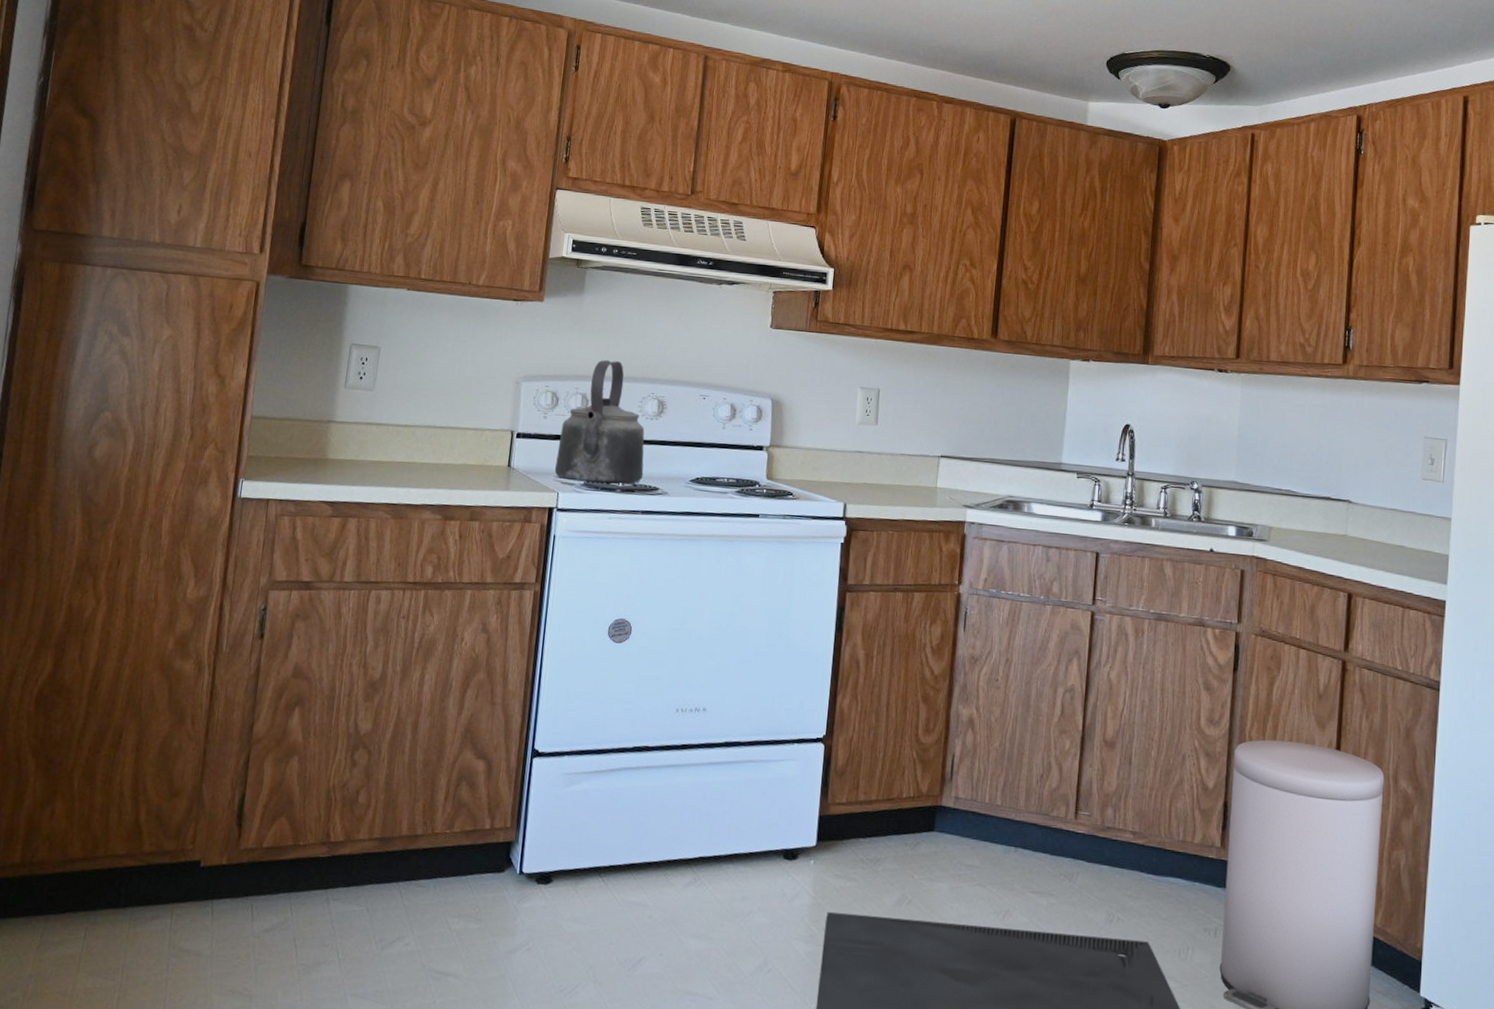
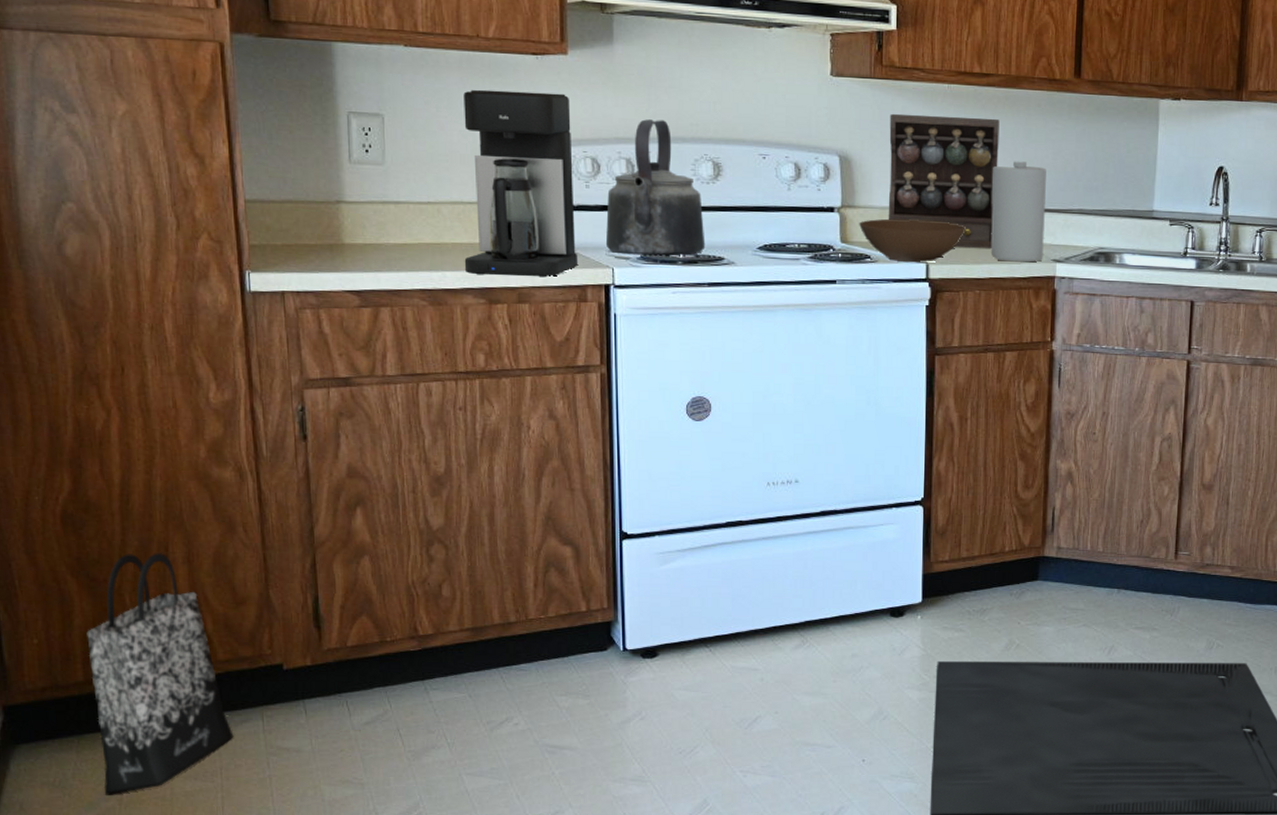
shopping bag: none [13,738,142,985] -> present [86,553,234,795]
coffee maker: none [427,328,540,498] -> present [463,89,579,278]
bowl: none [785,459,885,502] -> present [859,218,967,263]
spice rack: none [812,363,920,491] -> present [888,113,1000,248]
paper towel holder: none [905,411,962,507] -> present [990,161,1046,262]

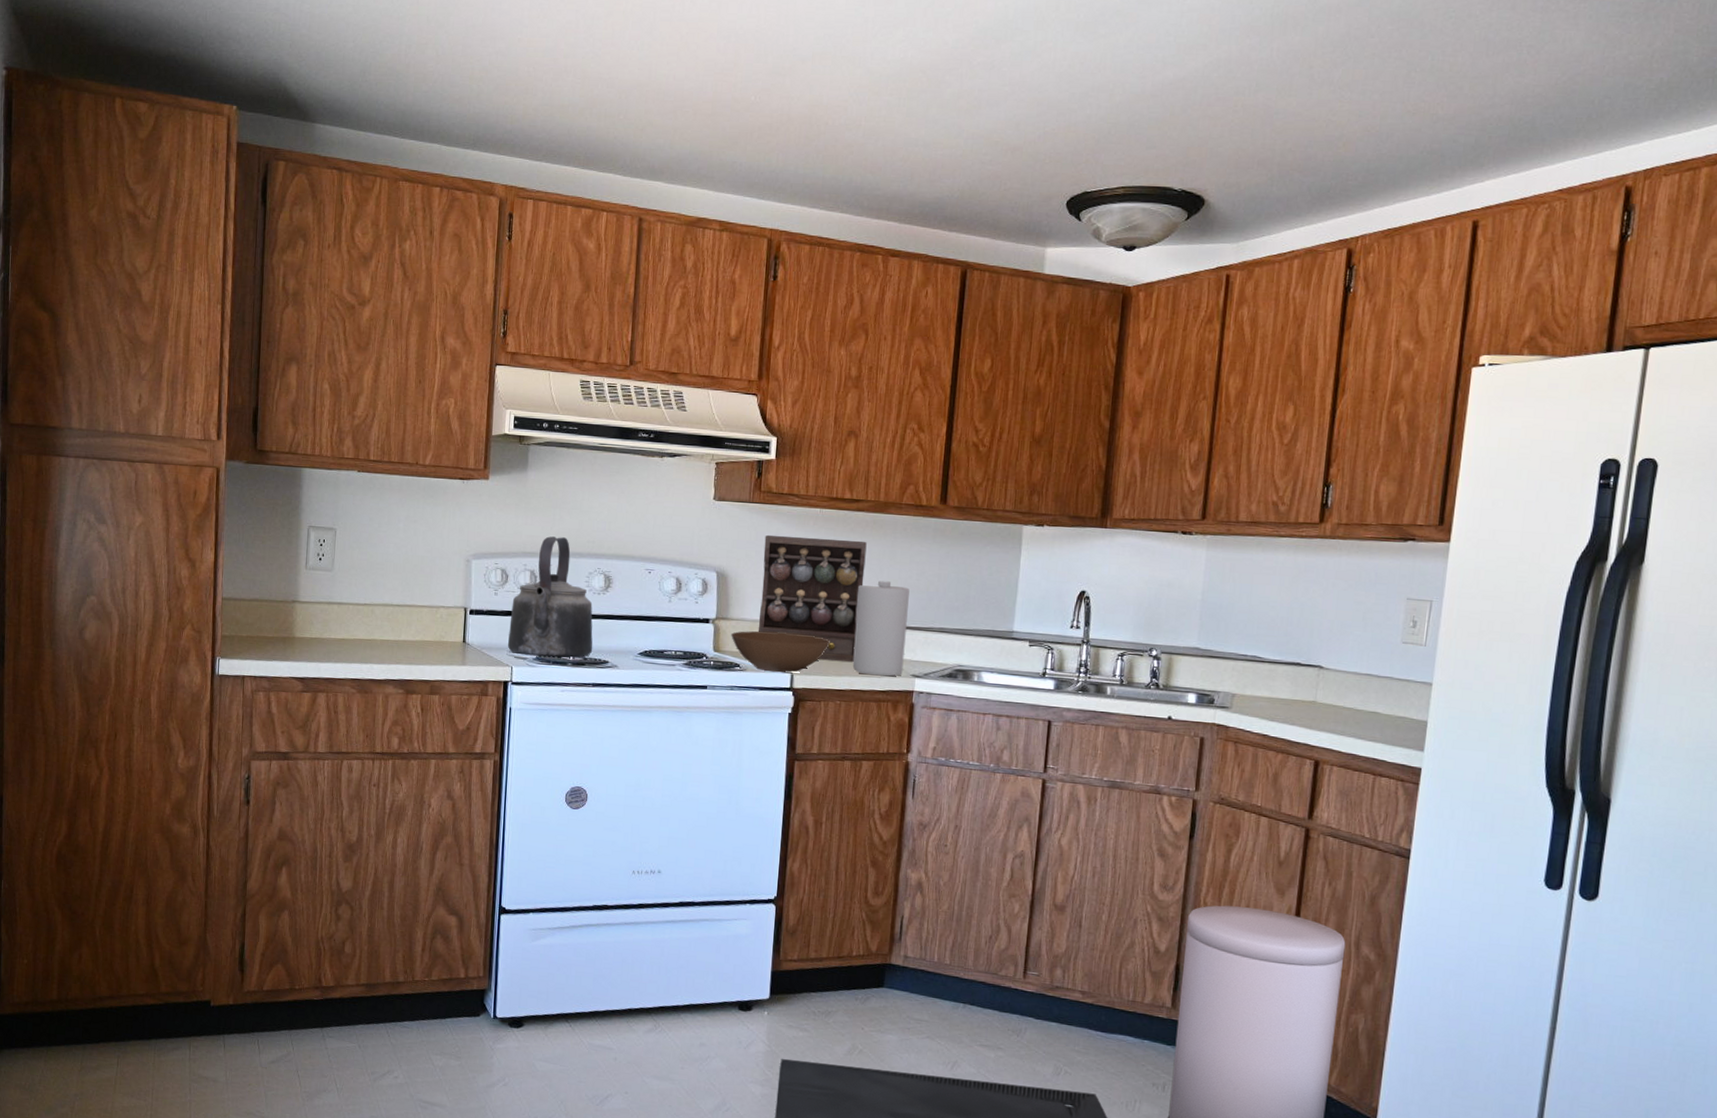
shopping bag: present [86,553,234,795] -> none [61,892,166,1102]
coffee maker: present [463,89,579,278] -> none [388,508,488,673]

